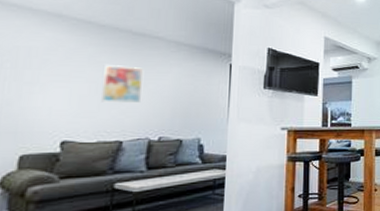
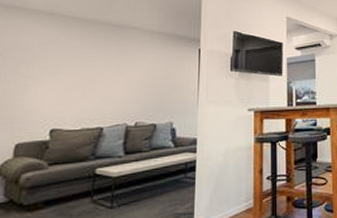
wall art: present [101,64,144,104] -> none [85,55,122,92]

